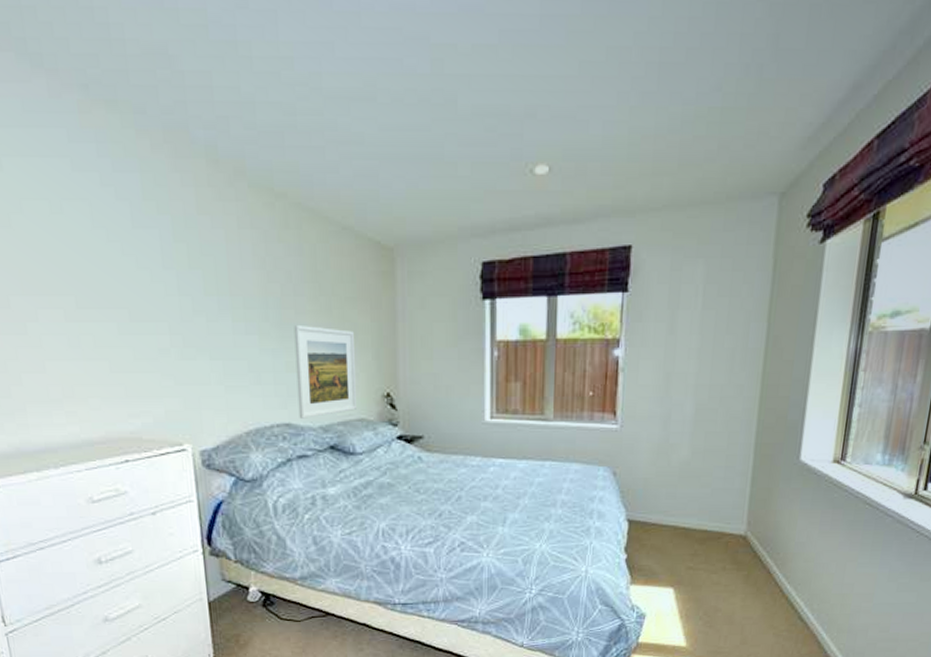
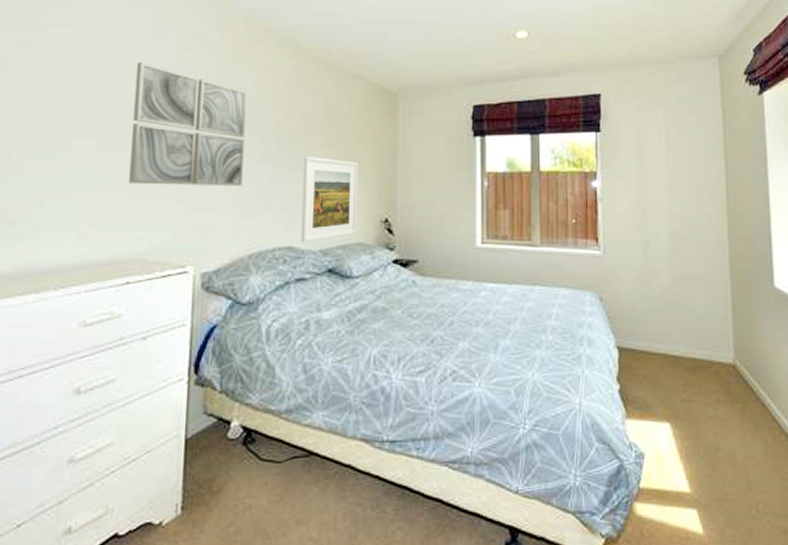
wall art: none [90,215,230,359] -> present [129,62,247,186]

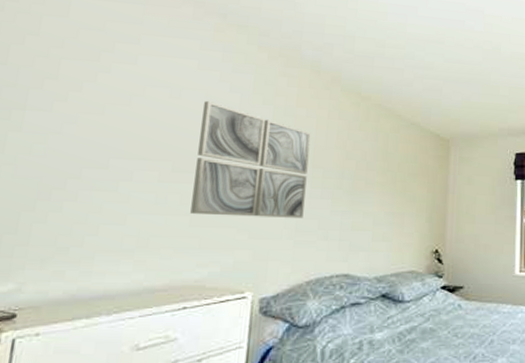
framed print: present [301,157,358,242] -> none [357,193,412,270]

